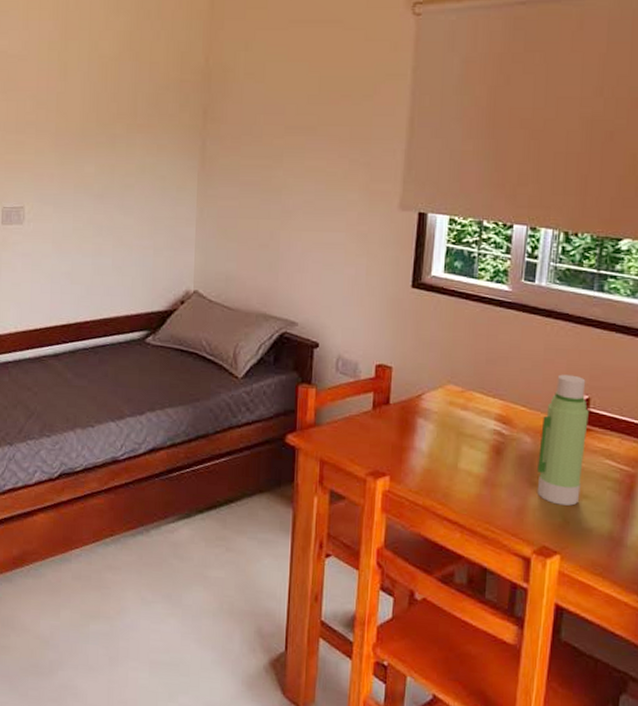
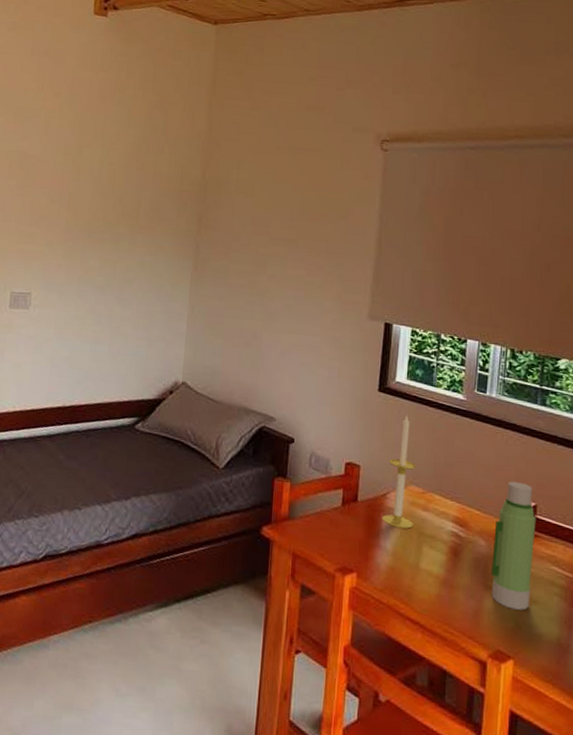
candle: none [416,311,454,429] -> present [382,415,416,529]

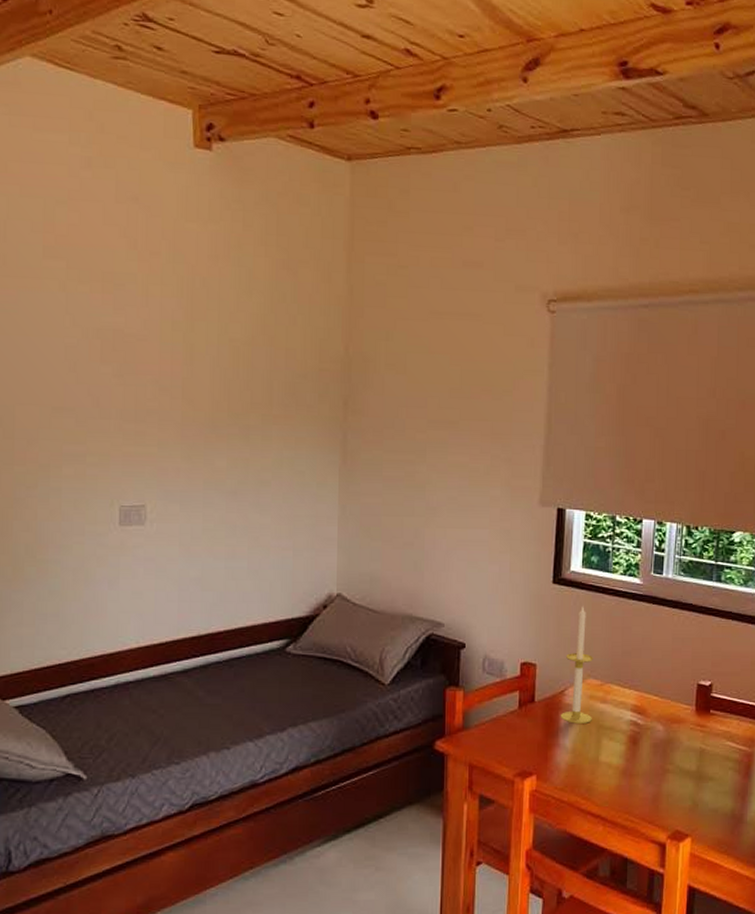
water bottle: present [491,481,536,611] -> none [669,662,712,789]

